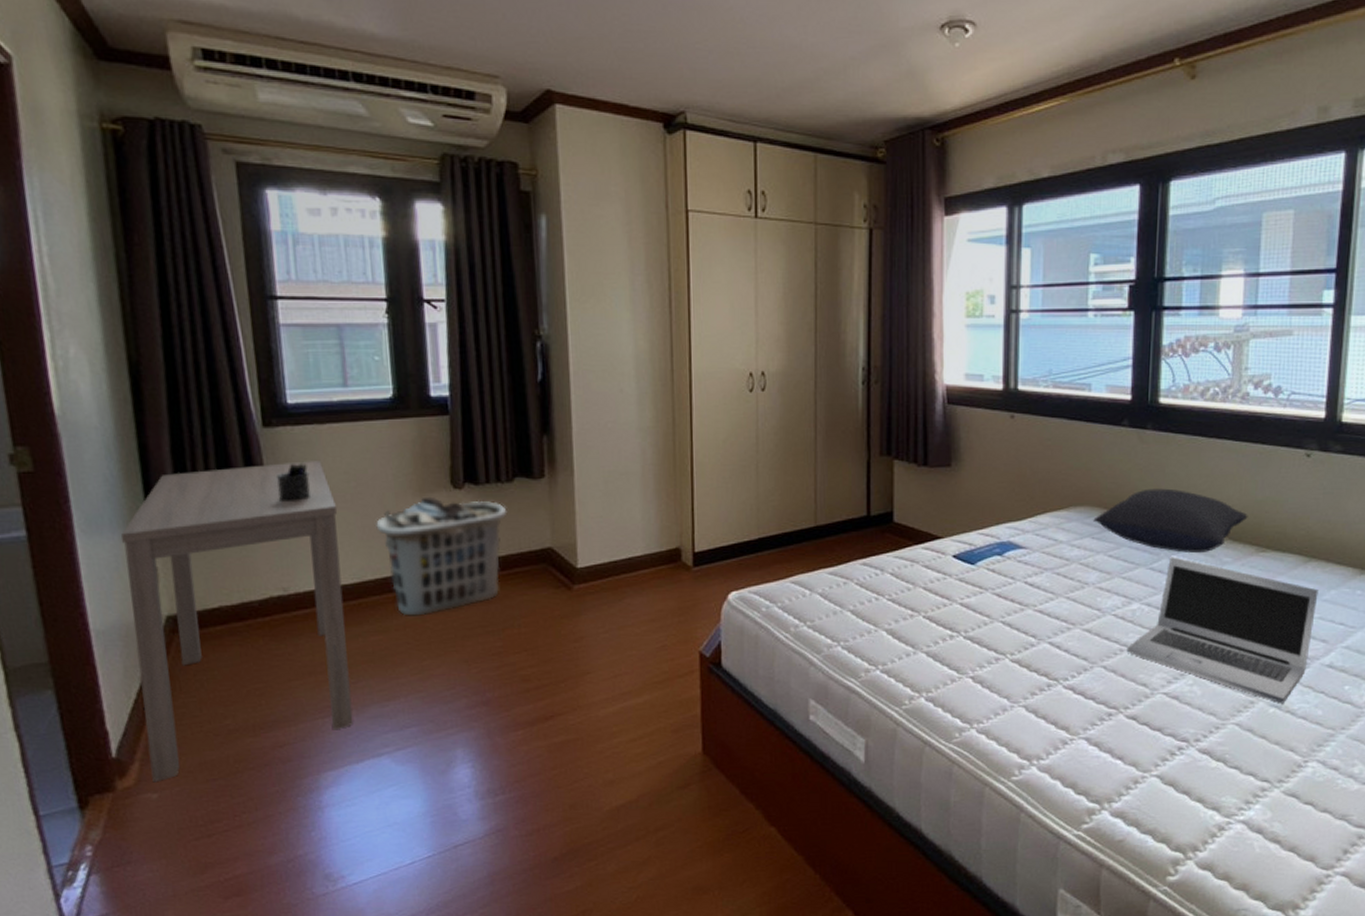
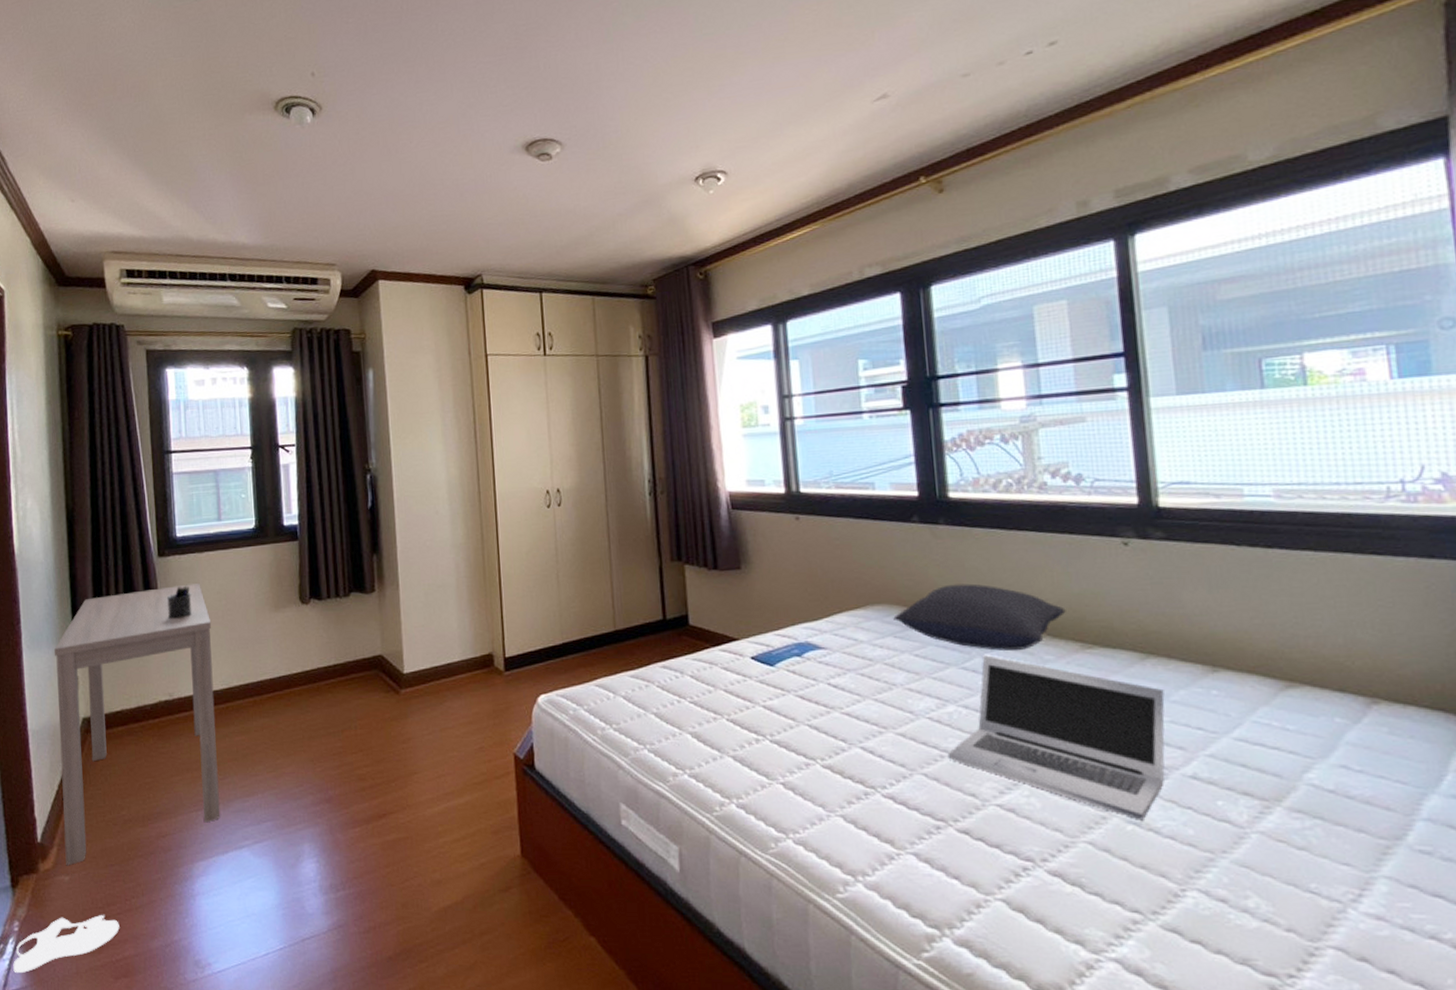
shoe: none [87,833,228,901] -> present [13,915,120,974]
clothes hamper: present [376,496,508,616] -> none [241,611,345,719]

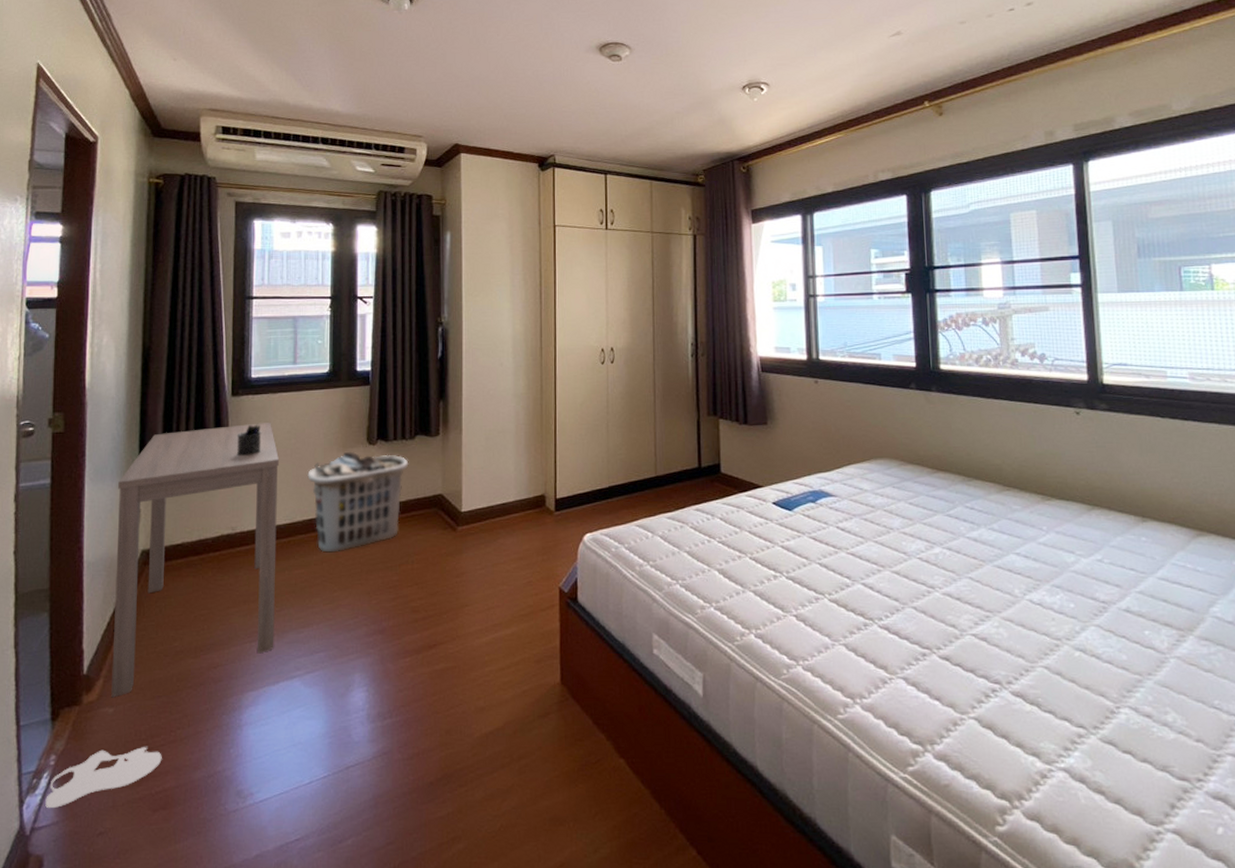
clothes hamper: none [241,611,345,719] -> present [307,451,409,553]
pillow: present [893,583,1066,651] -> none [892,443,1031,501]
laptop: present [947,655,1165,820] -> none [933,504,1106,648]

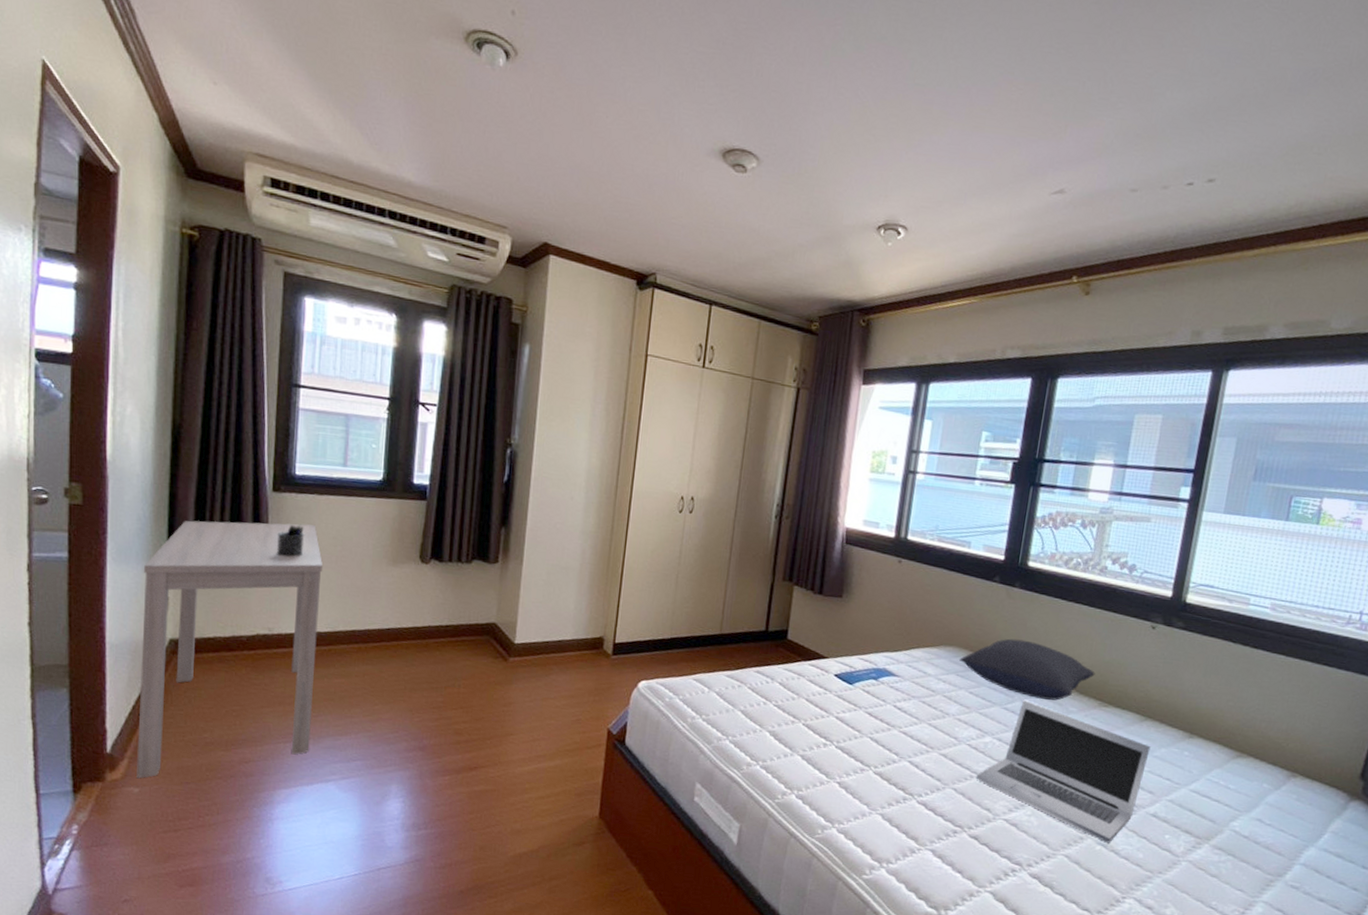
shoe: present [45,747,162,809] -> none [68,825,190,874]
clothes hamper: present [307,451,409,553] -> none [353,566,463,667]
pillow: none [892,443,1031,501] -> present [959,638,1095,701]
laptop: none [933,504,1106,648] -> present [976,700,1151,843]

